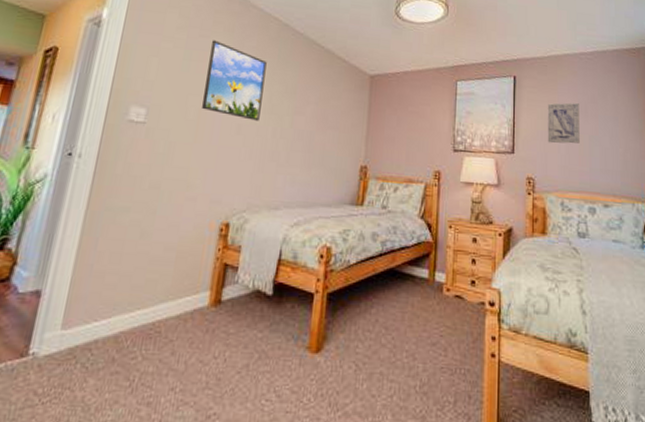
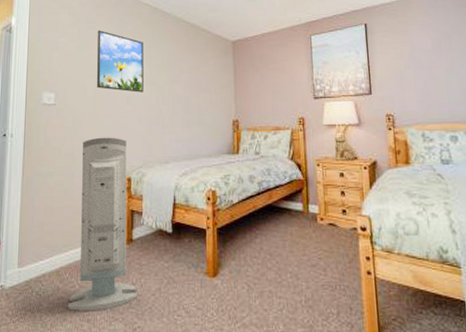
air purifier: none [121,169,230,392] -> present [67,137,137,311]
wall art: present [547,103,580,144] -> none [400,41,436,81]

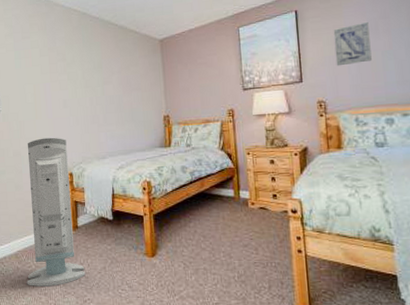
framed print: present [97,30,144,93] -> none [32,39,78,95]
wall art: none [400,41,436,81] -> present [333,22,372,67]

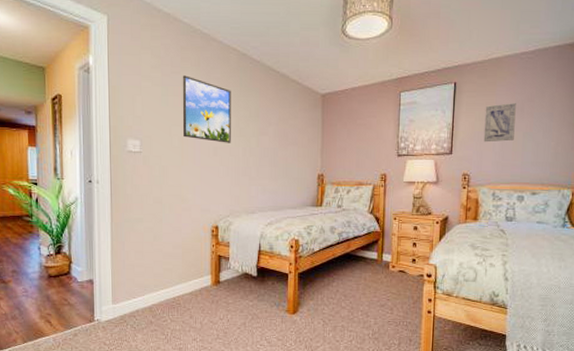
air purifier: present [26,137,86,287] -> none [160,186,224,341]
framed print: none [32,39,78,95] -> present [183,75,231,143]

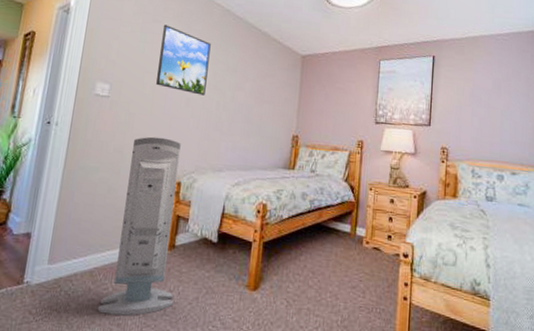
air purifier: none [160,186,224,341] -> present [97,136,181,316]
wall art: present [483,103,516,142] -> none [462,80,493,118]

